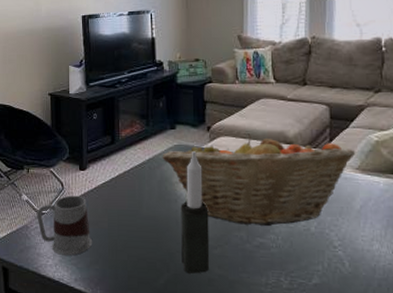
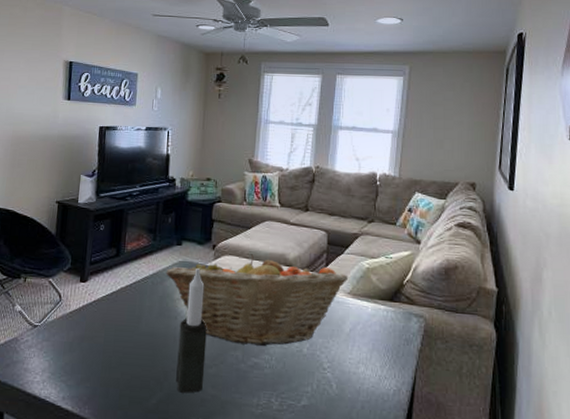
mug: present [37,195,93,256] -> none [29,307,86,372]

